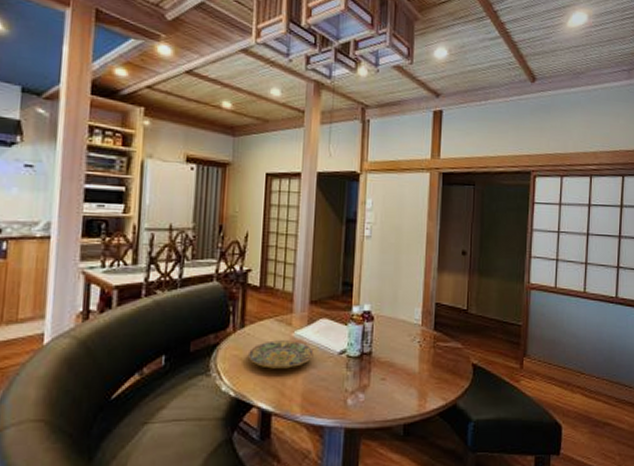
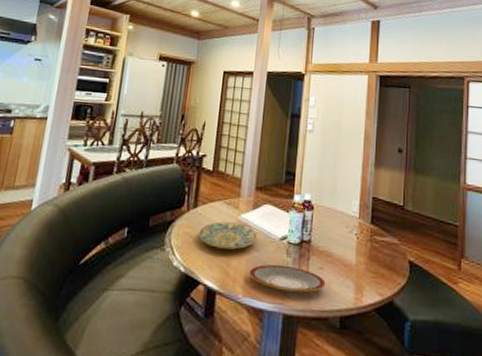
plate: none [307,379,388,406] -> present [249,264,326,293]

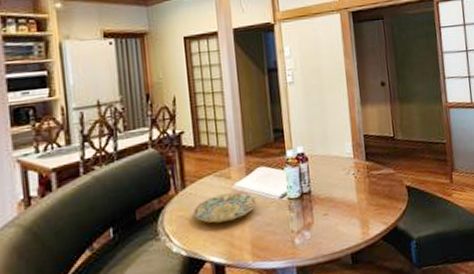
plate: present [249,264,326,293] -> none [255,219,333,246]

